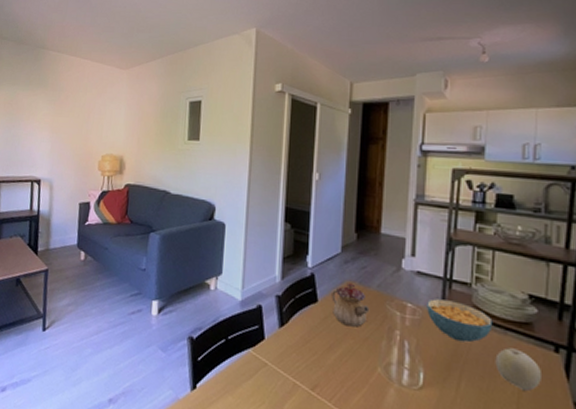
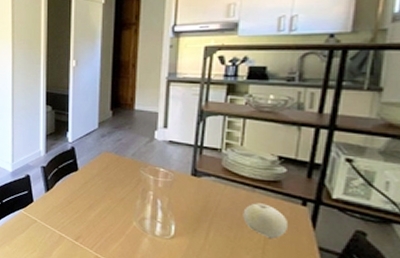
teapot: present [331,283,370,327] -> none [90,153,125,190]
cereal bowl: present [427,299,493,343] -> none [178,164,242,200]

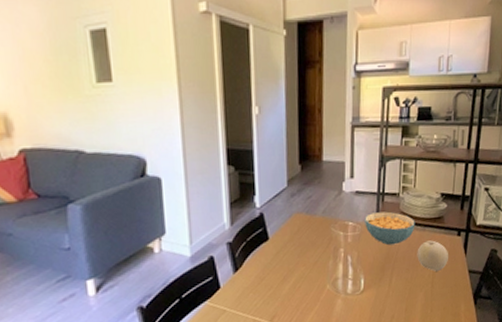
cereal bowl: none [178,164,242,200] -> present [365,211,415,246]

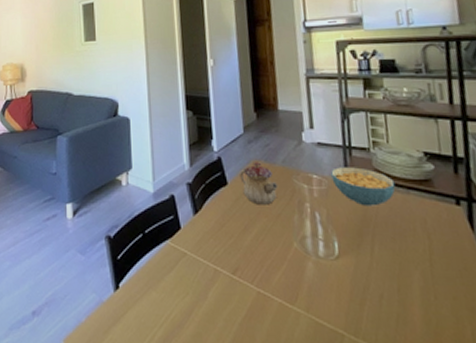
teapot: none [281,214,317,256] -> present [240,162,278,205]
fruit: present [417,240,448,272] -> none [402,206,449,246]

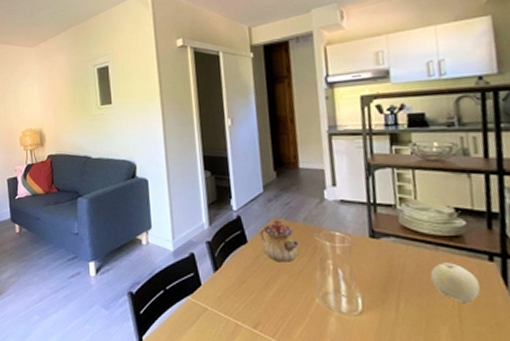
cereal bowl: present [331,167,396,206] -> none [354,224,424,263]
fruit: none [402,206,449,246] -> present [430,263,480,302]

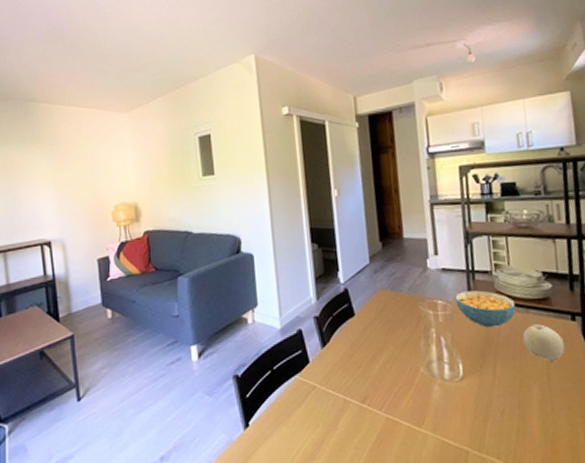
teapot: present [260,220,300,262] -> none [366,291,405,334]
cereal bowl: none [354,224,424,263] -> present [455,290,516,328]

